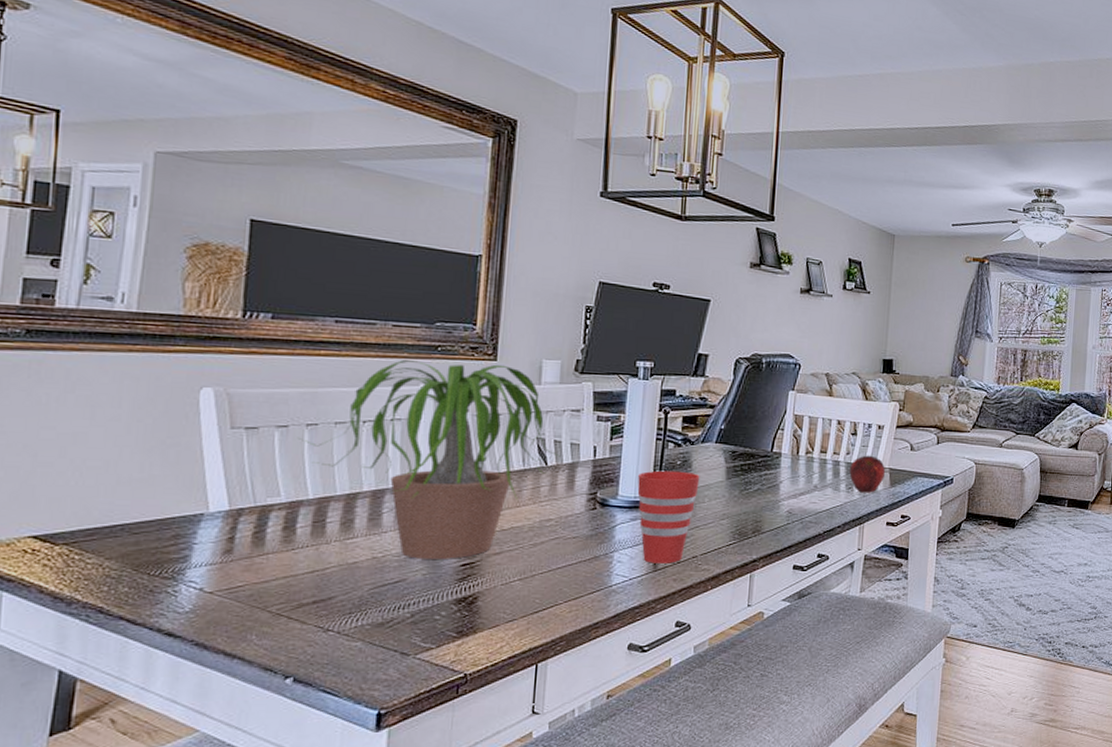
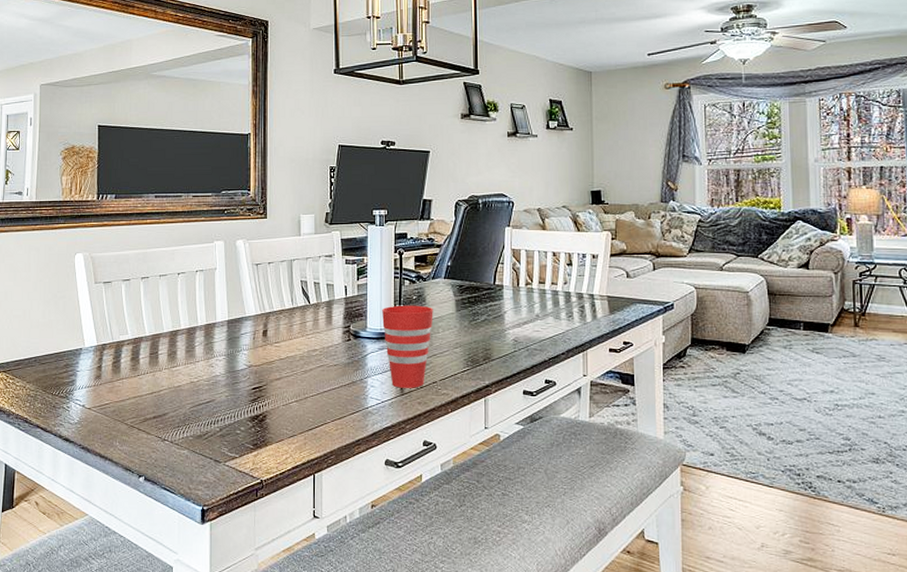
potted plant: present [298,360,560,559] -> none [137,221,319,384]
apple: present [849,455,886,493] -> none [568,284,604,321]

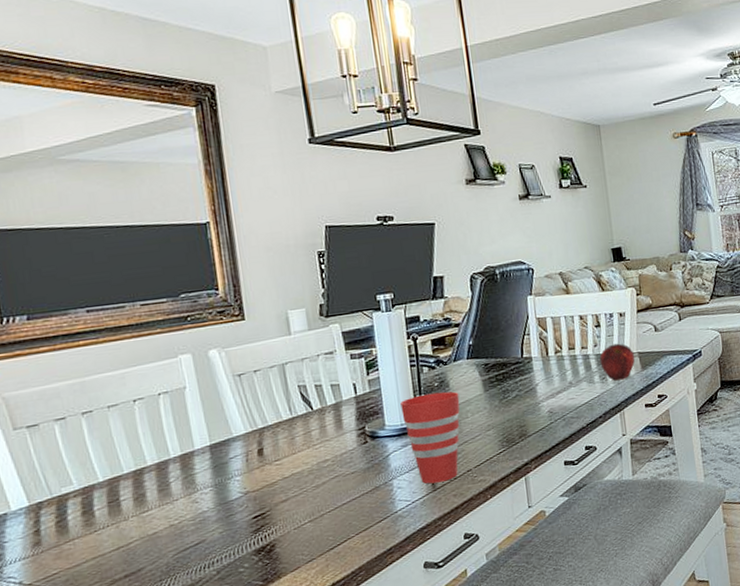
apple: none [568,284,604,321] -> present [599,343,635,381]

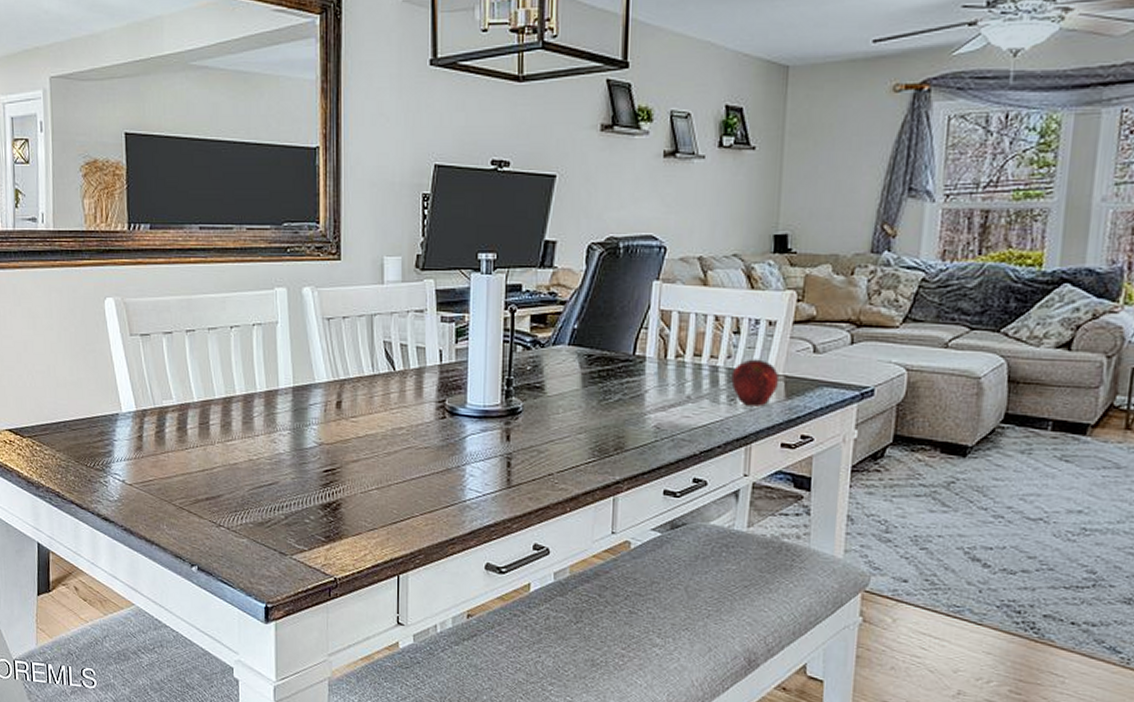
cup: present [400,391,460,484] -> none [486,377,553,481]

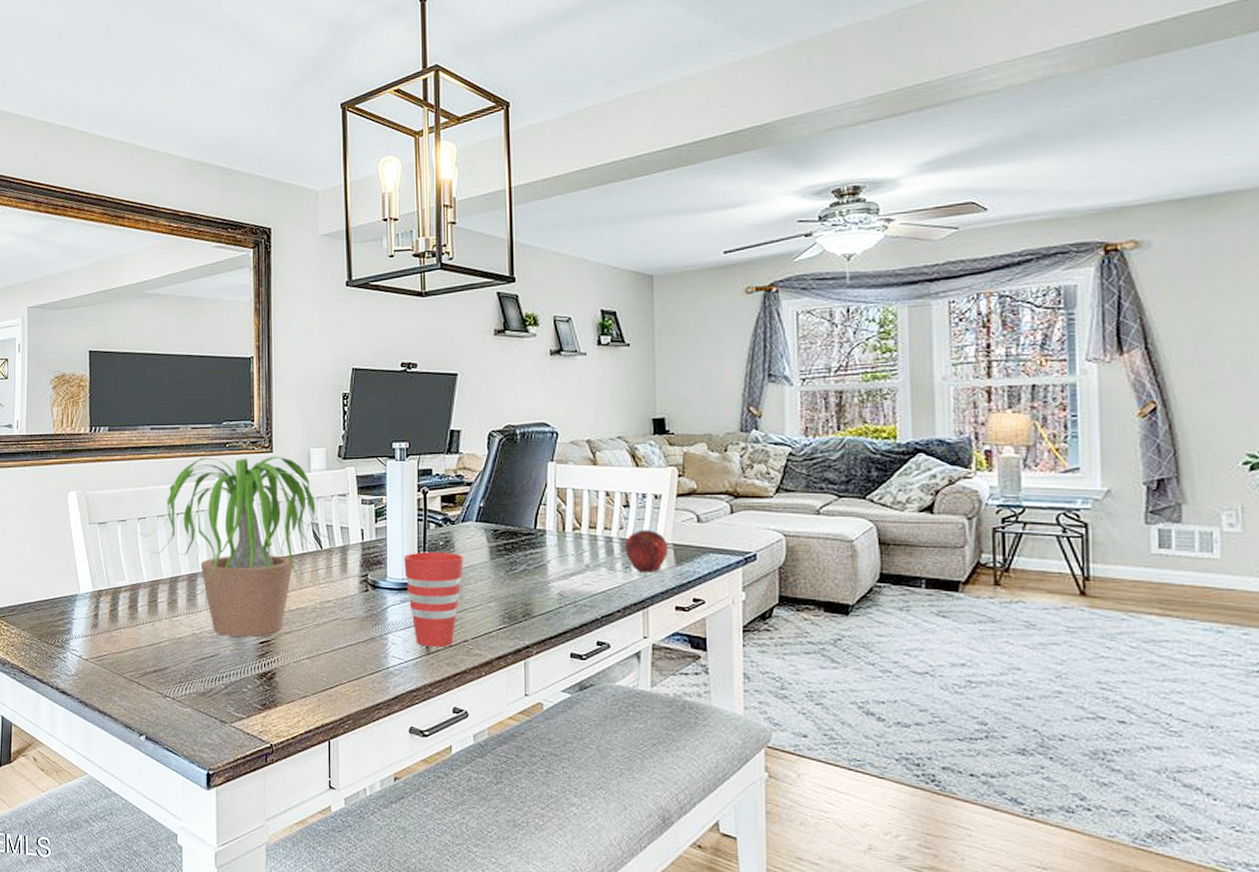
potted plant: none [181,264,407,465] -> present [133,456,333,637]
cup: none [486,377,553,481] -> present [404,552,464,647]

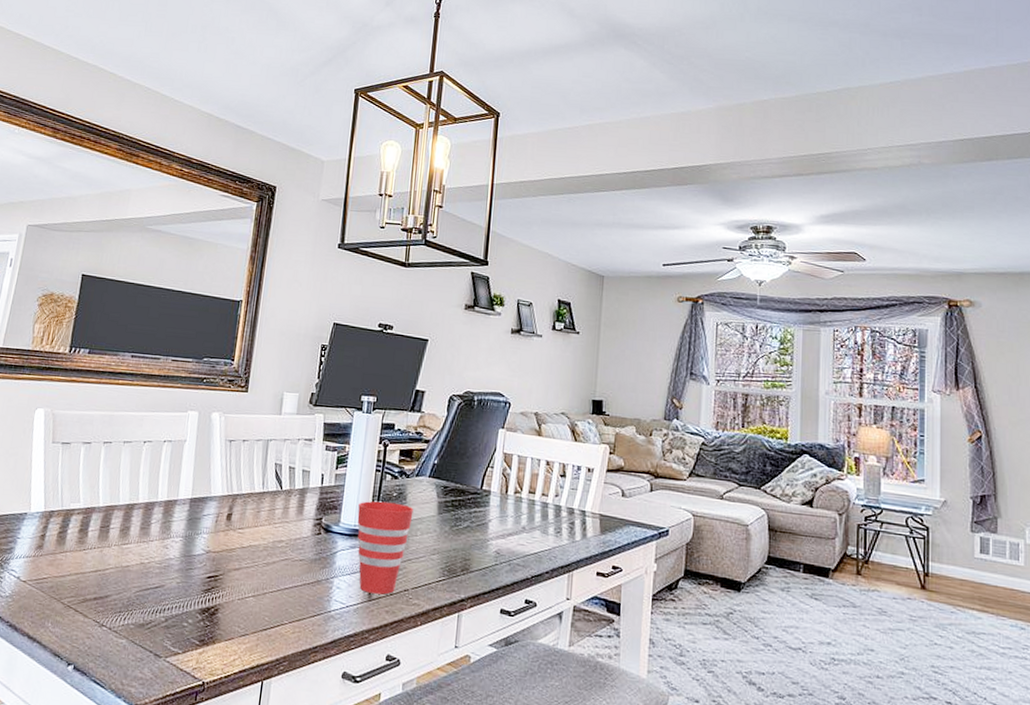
potted plant: present [133,456,333,637] -> none [97,390,293,571]
apple: present [625,529,669,573] -> none [558,498,596,539]

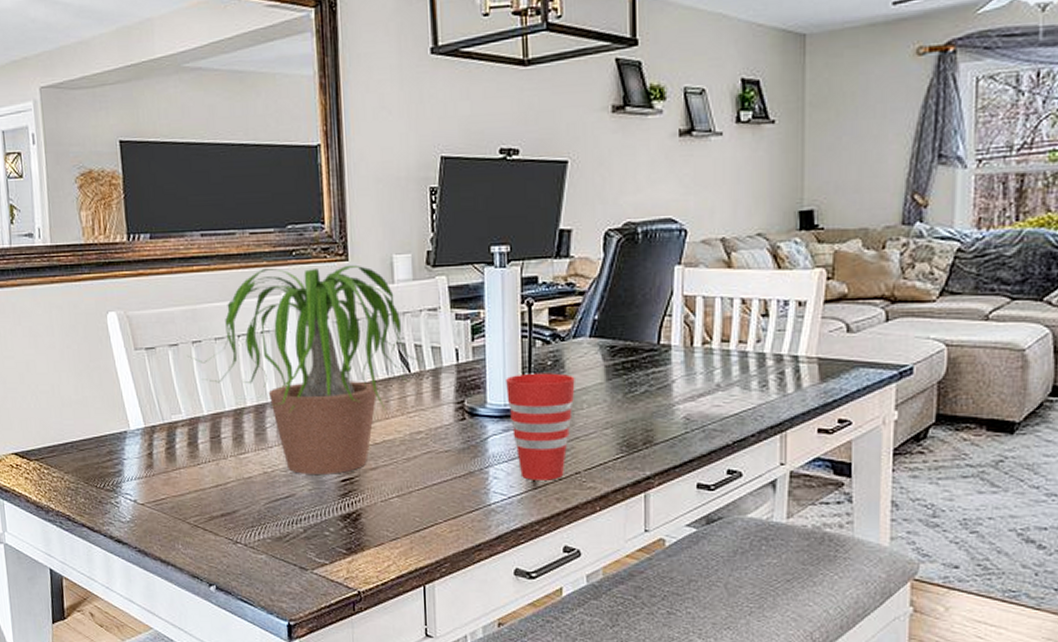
potted plant: none [97,390,293,571] -> present [188,264,422,474]

